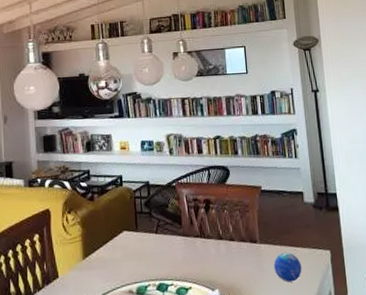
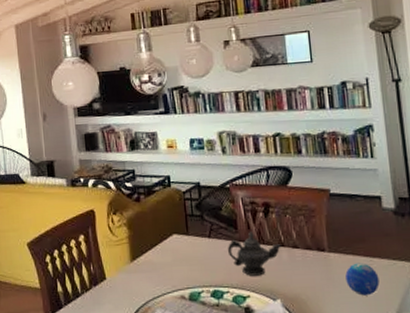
teapot: none [172,225,220,269] -> present [227,230,281,276]

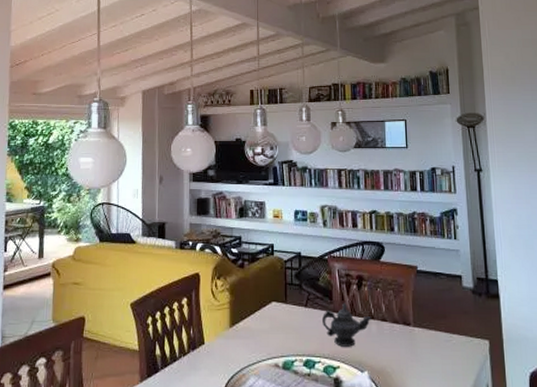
decorative orb: present [345,263,380,296] -> none [428,338,458,371]

